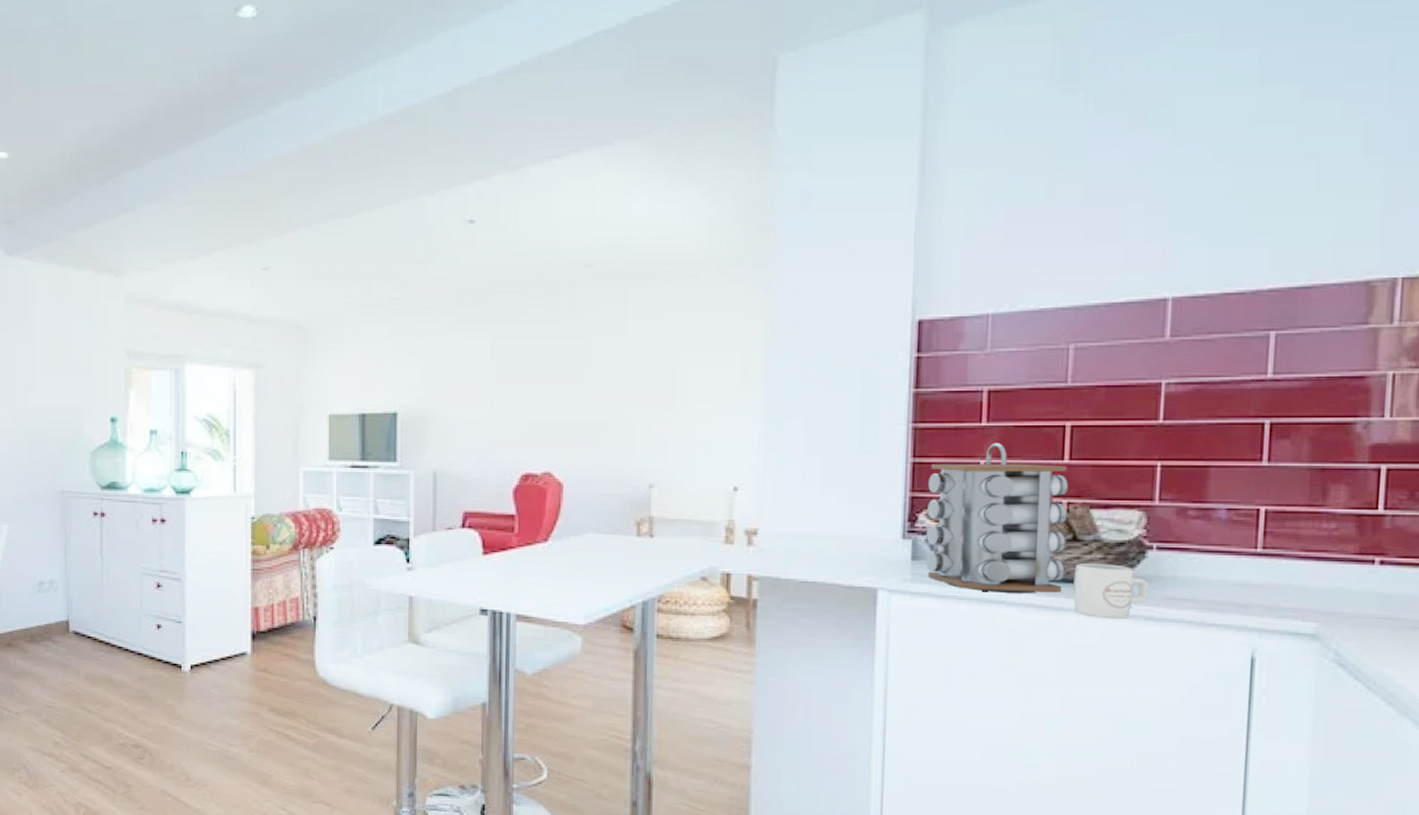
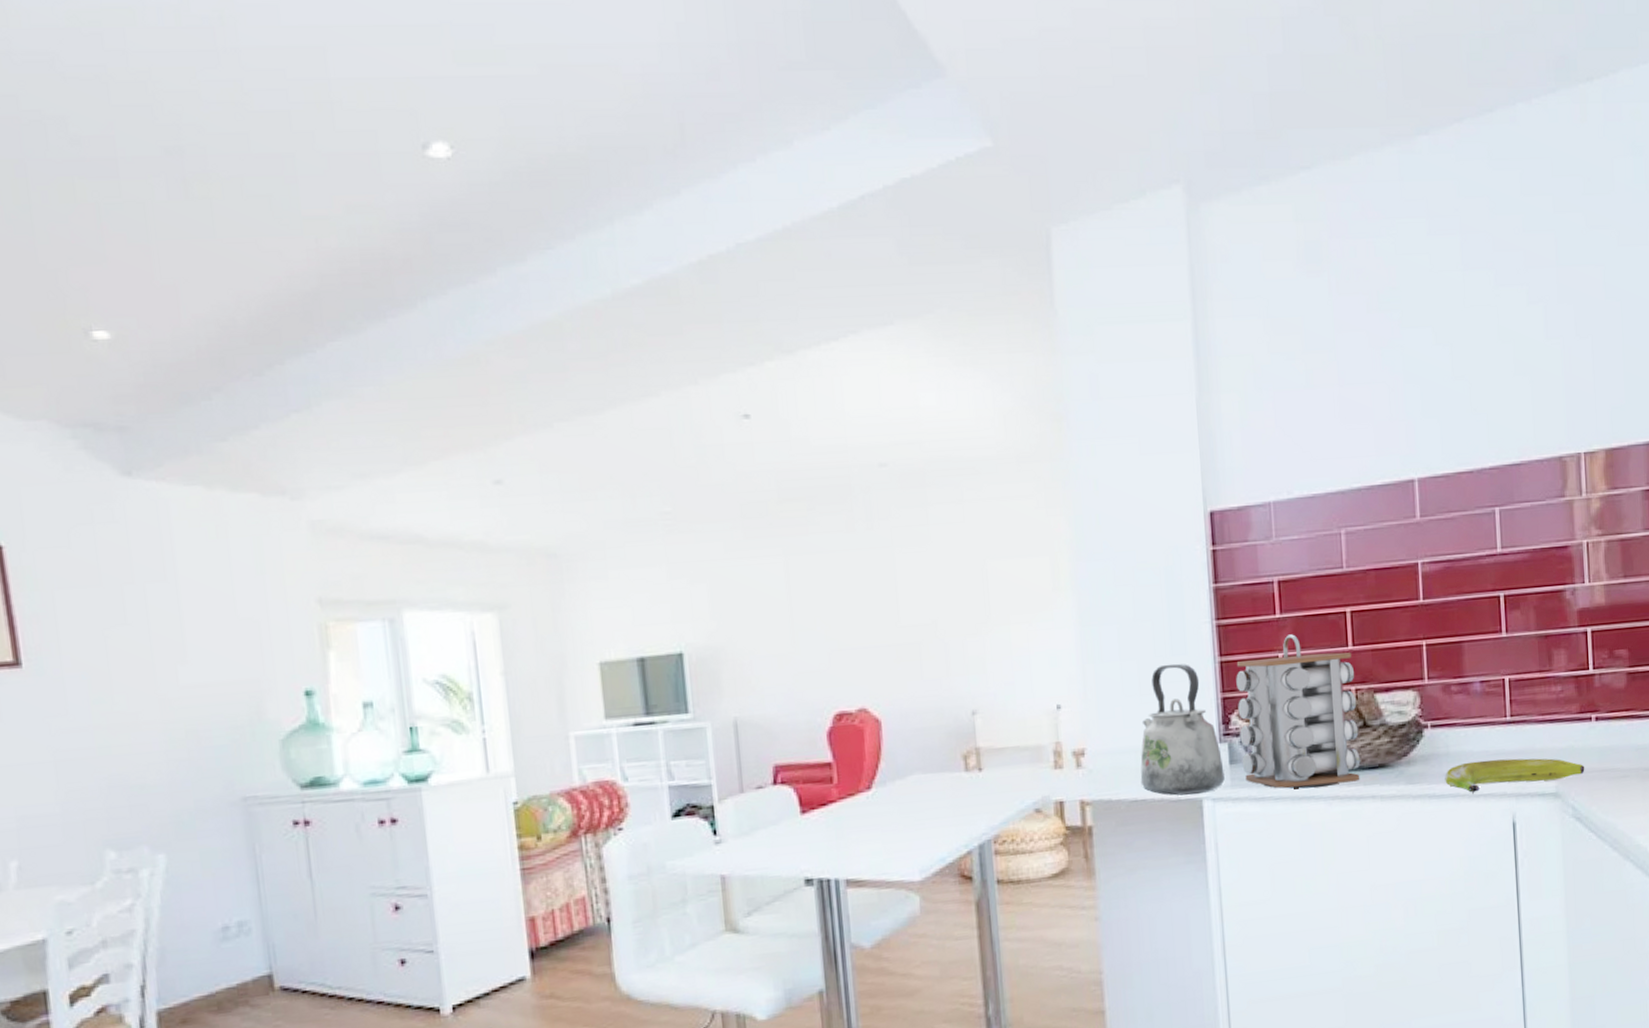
kettle: none [812,460,905,584] -> present [1140,663,1225,796]
mug: present [1073,563,1149,620] -> none [1368,746,1430,802]
banana: none [1168,589,1358,623] -> present [1445,758,1585,795]

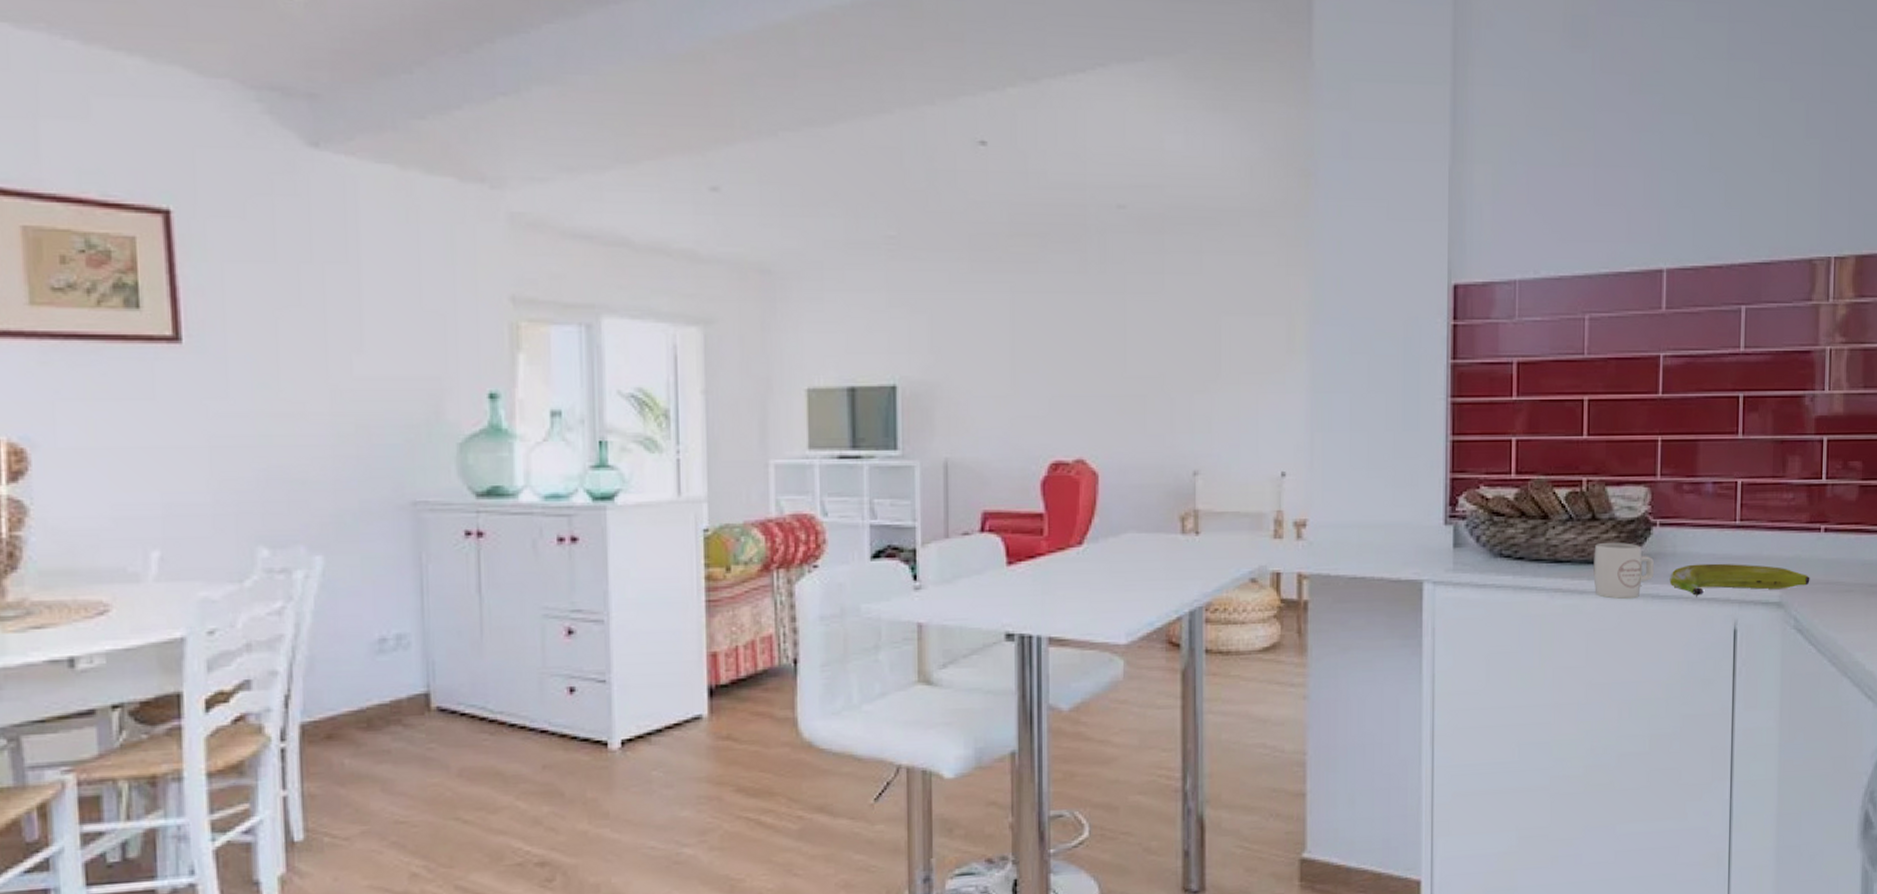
kettle: present [1140,663,1225,796] -> none [1361,439,1447,577]
spice rack: present [1236,634,1361,789] -> none [1466,418,1588,578]
mug: none [1368,746,1430,802] -> present [1593,543,1655,600]

